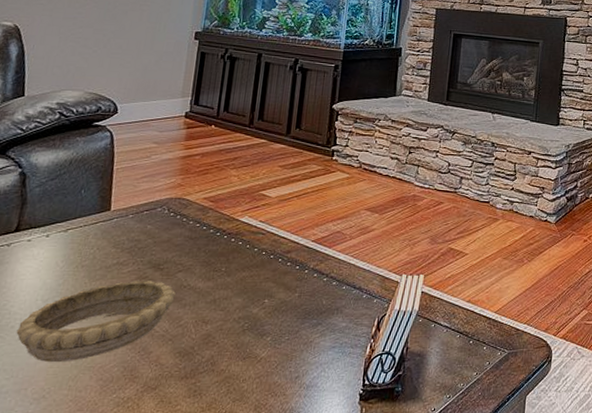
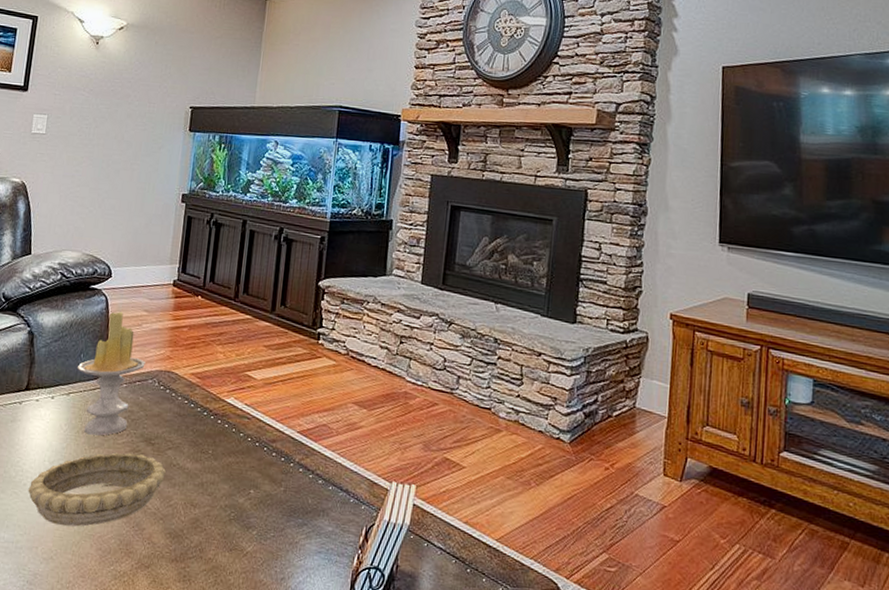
candle: none [76,146,154,268] -> present [77,312,145,436]

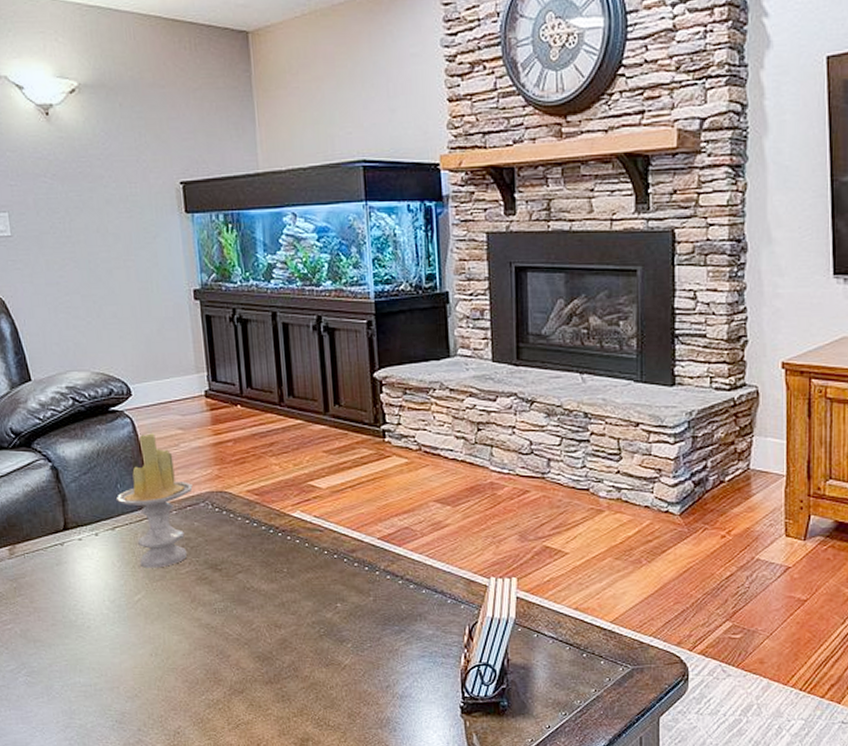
decorative bowl: present [28,452,166,527] -> none [93,582,241,663]

